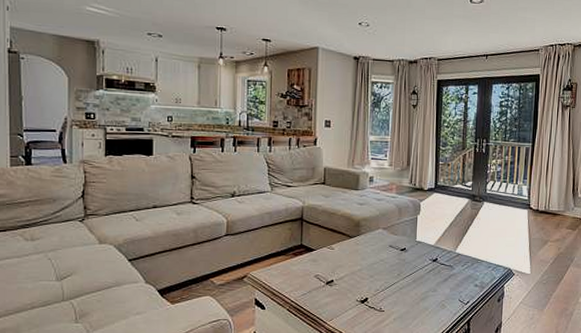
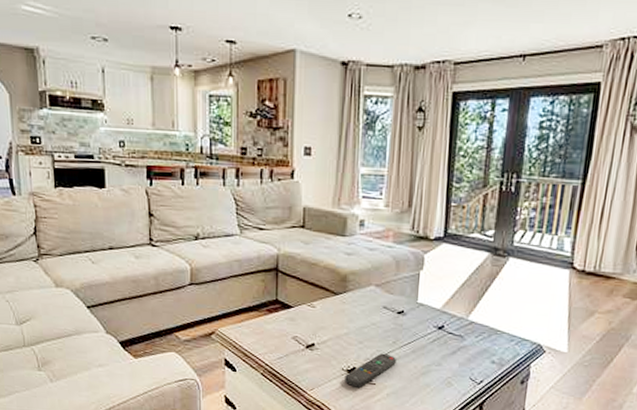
remote control: none [359,284,401,315] -> present [344,353,396,388]

